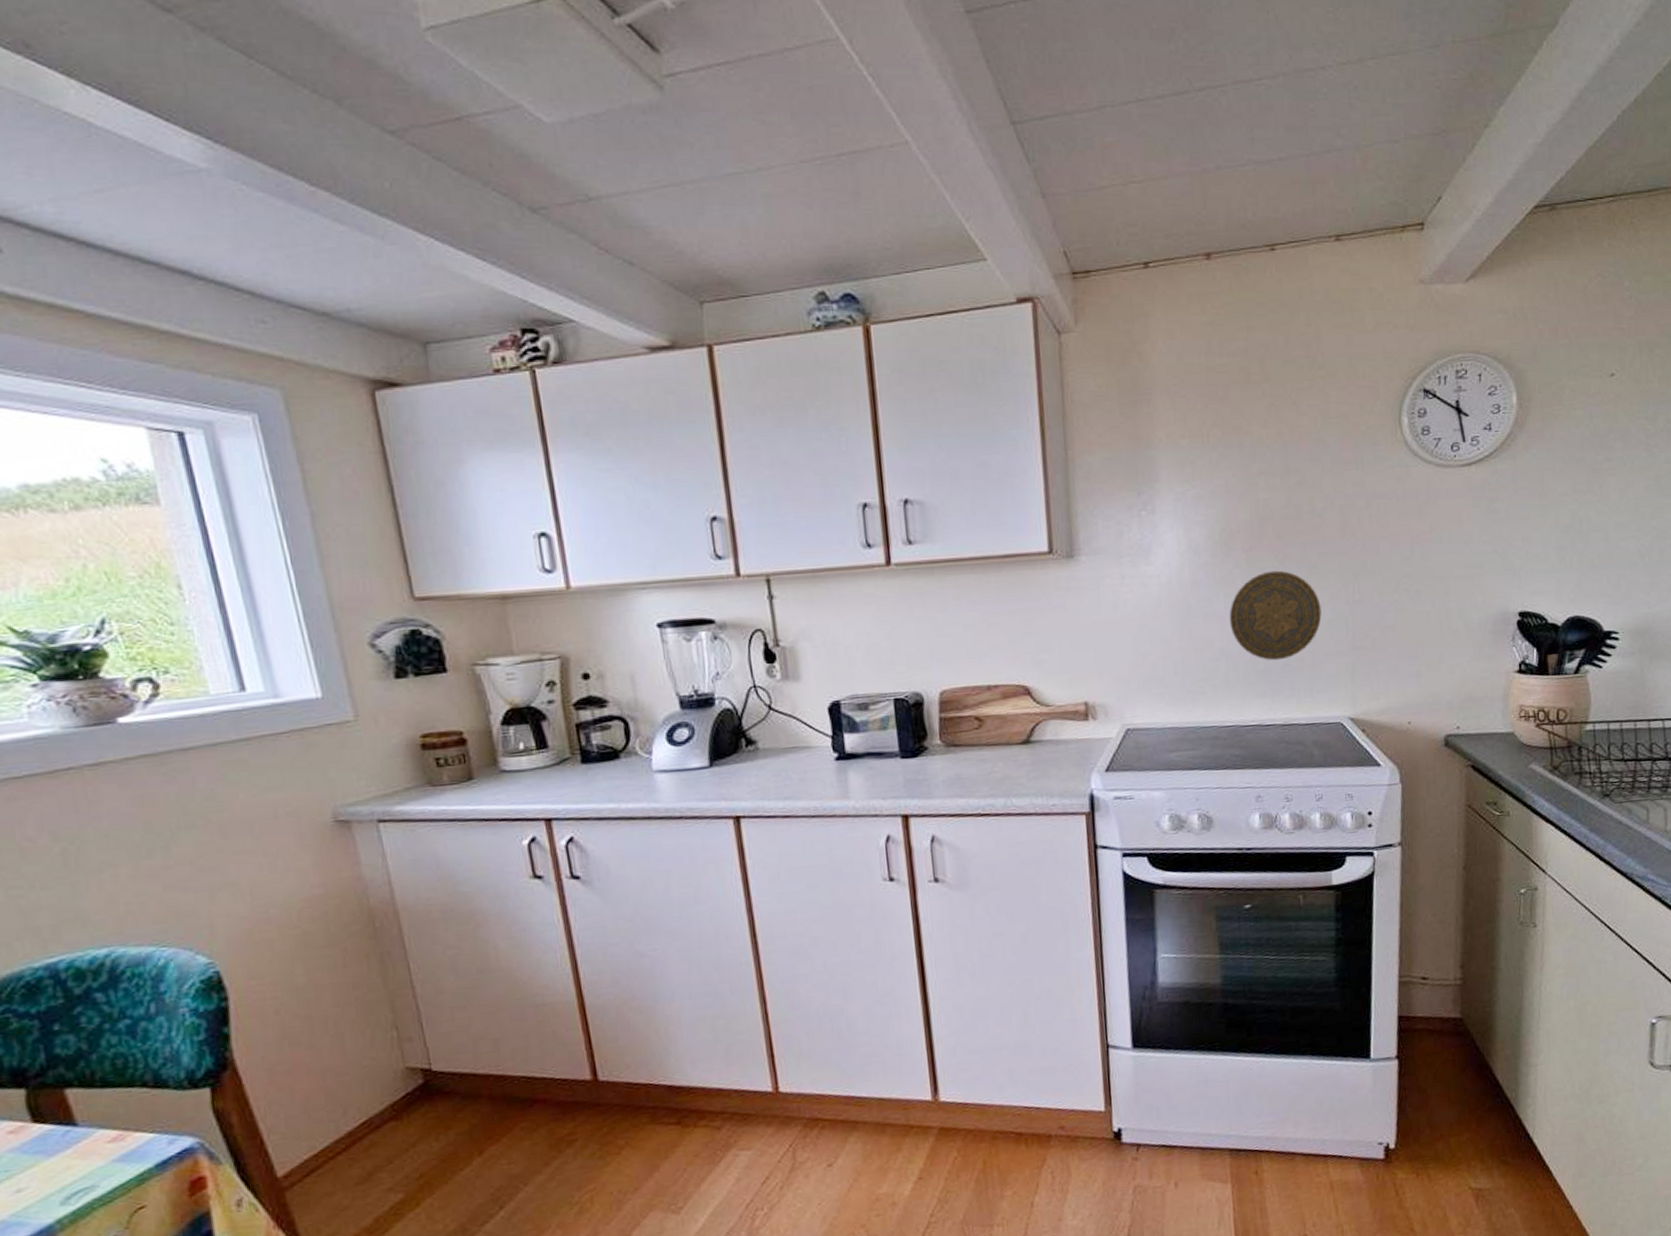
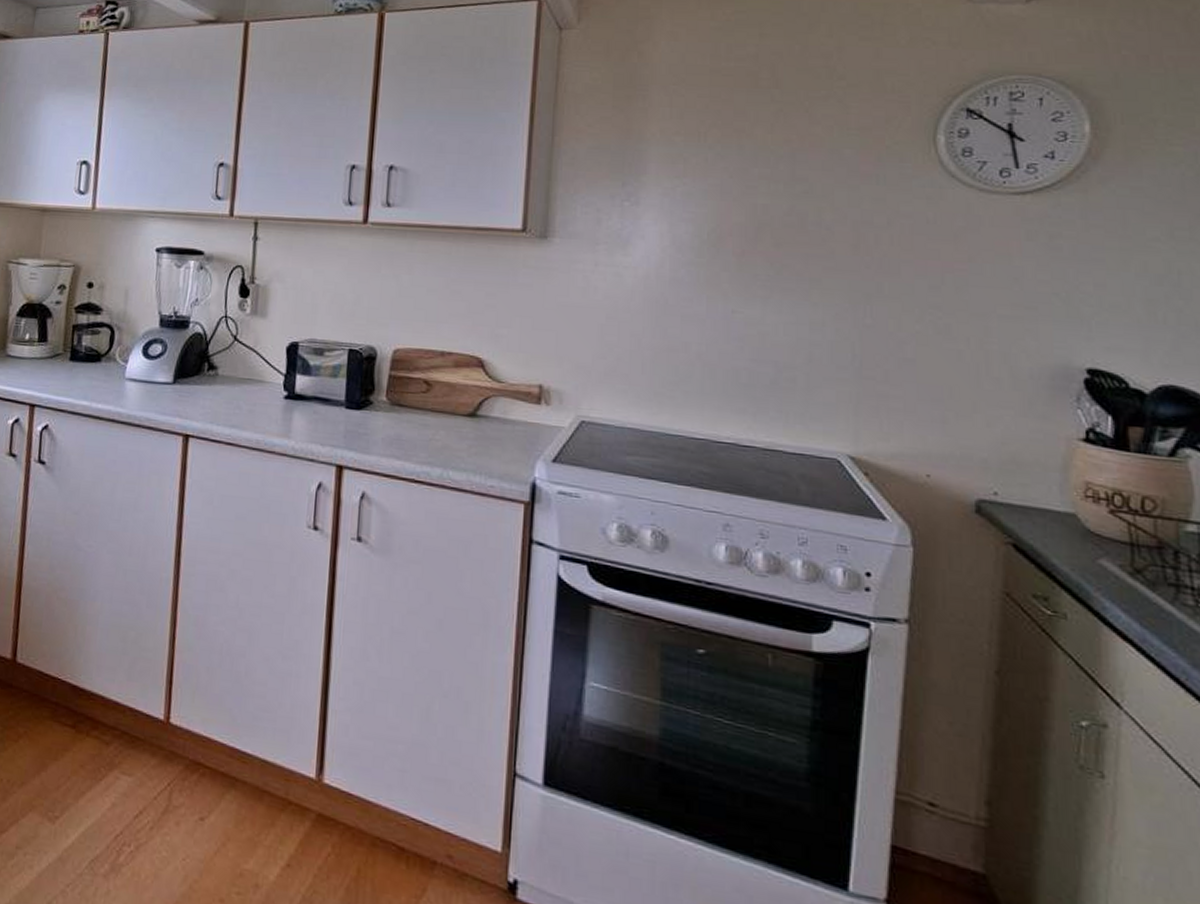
decorative plate: present [1229,570,1322,661] -> none [710,279,822,377]

